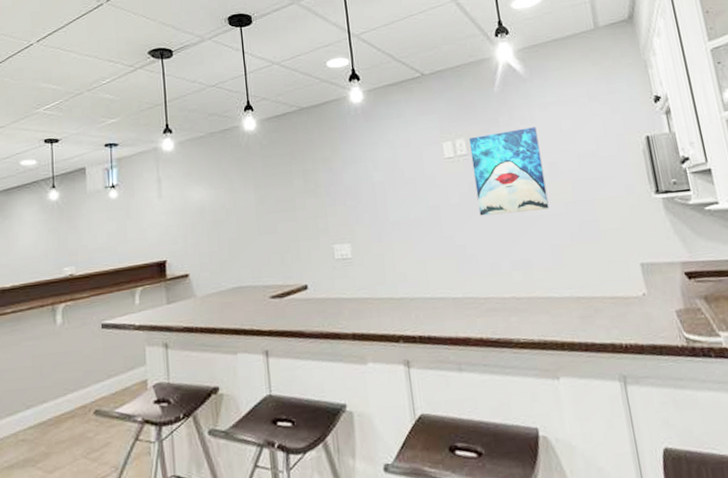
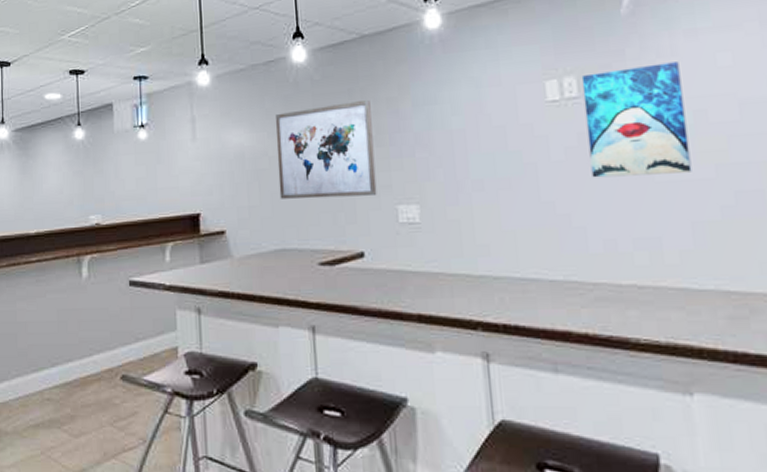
wall art: none [231,159,317,245] -> present [275,99,377,199]

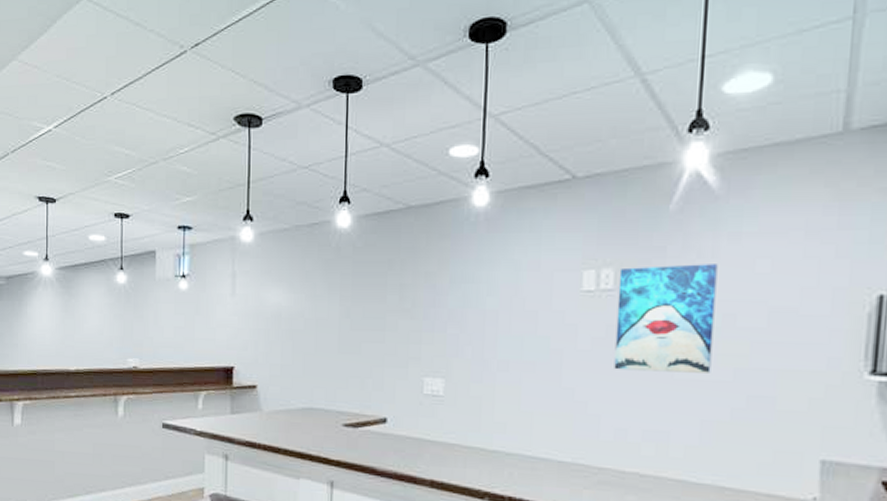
wall art: present [275,99,377,199] -> none [312,271,409,365]

